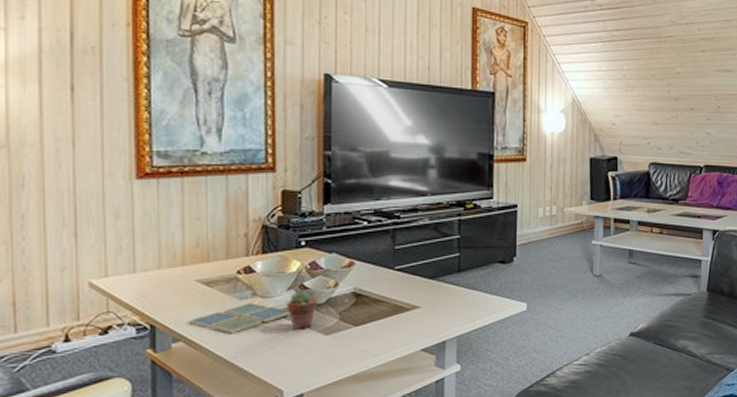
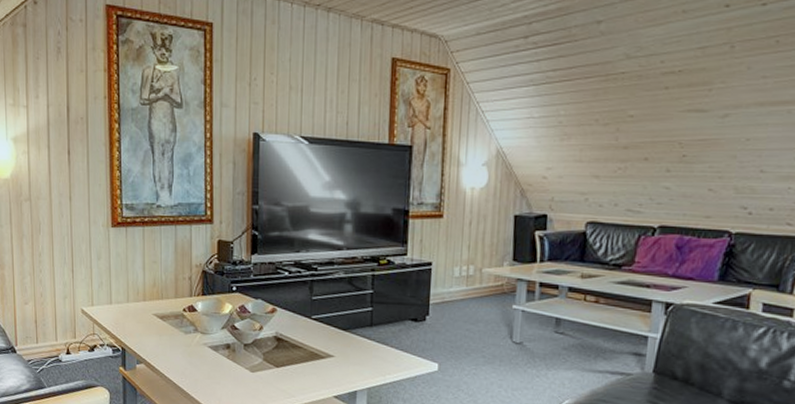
drink coaster: present [188,303,290,334] -> none [148,337,224,362]
potted succulent: present [287,290,318,330] -> none [221,330,246,365]

